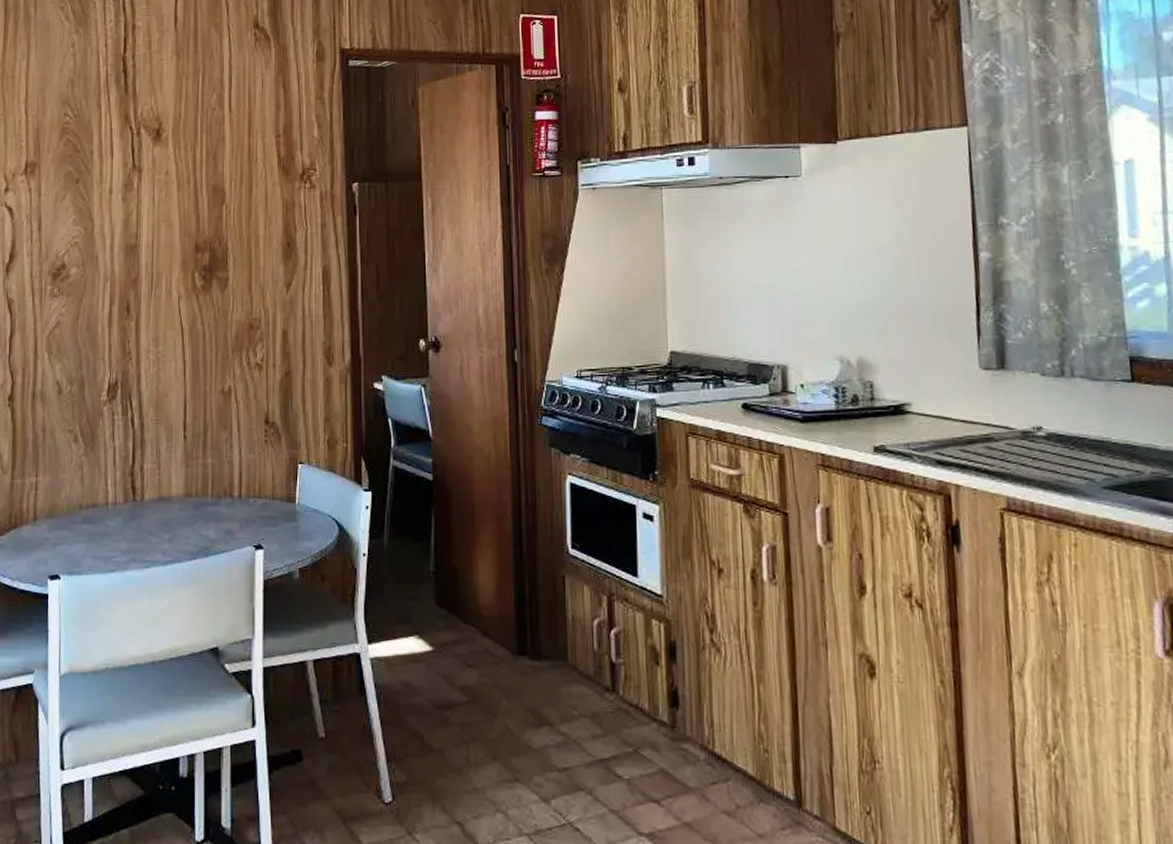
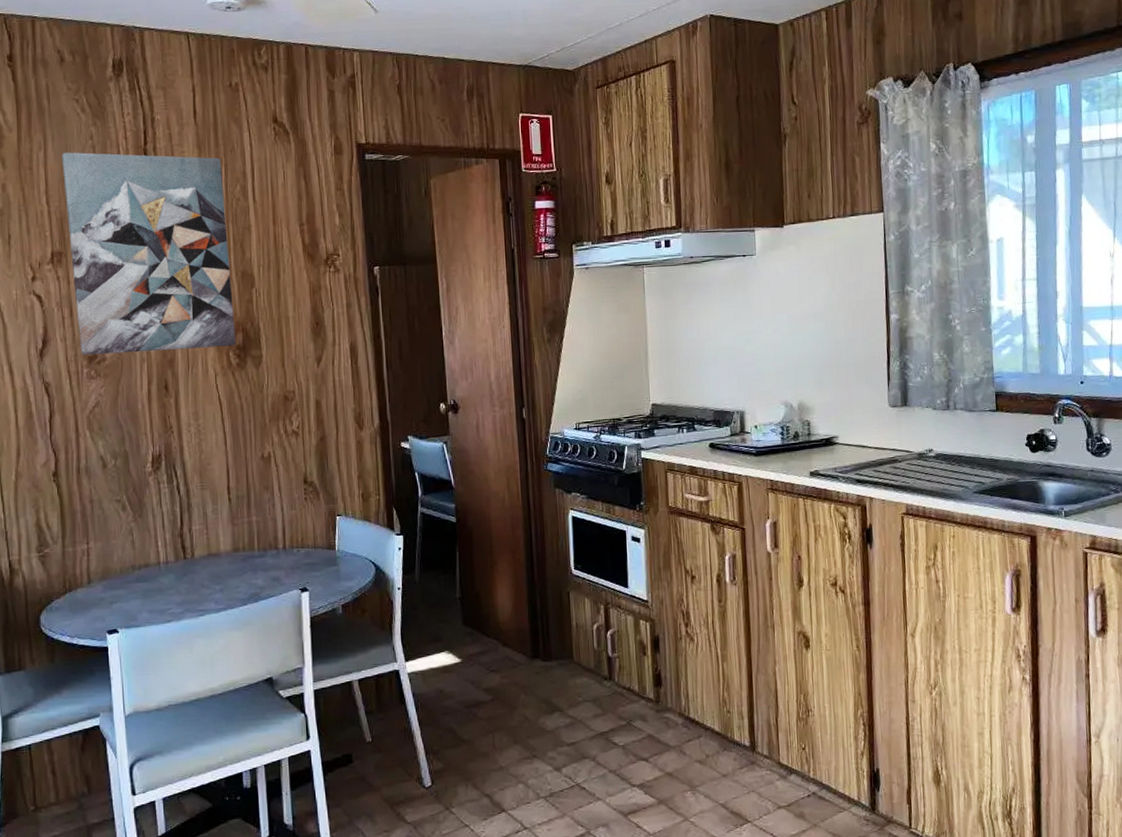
wall art: none [43,60,203,272] -> present [62,152,236,355]

